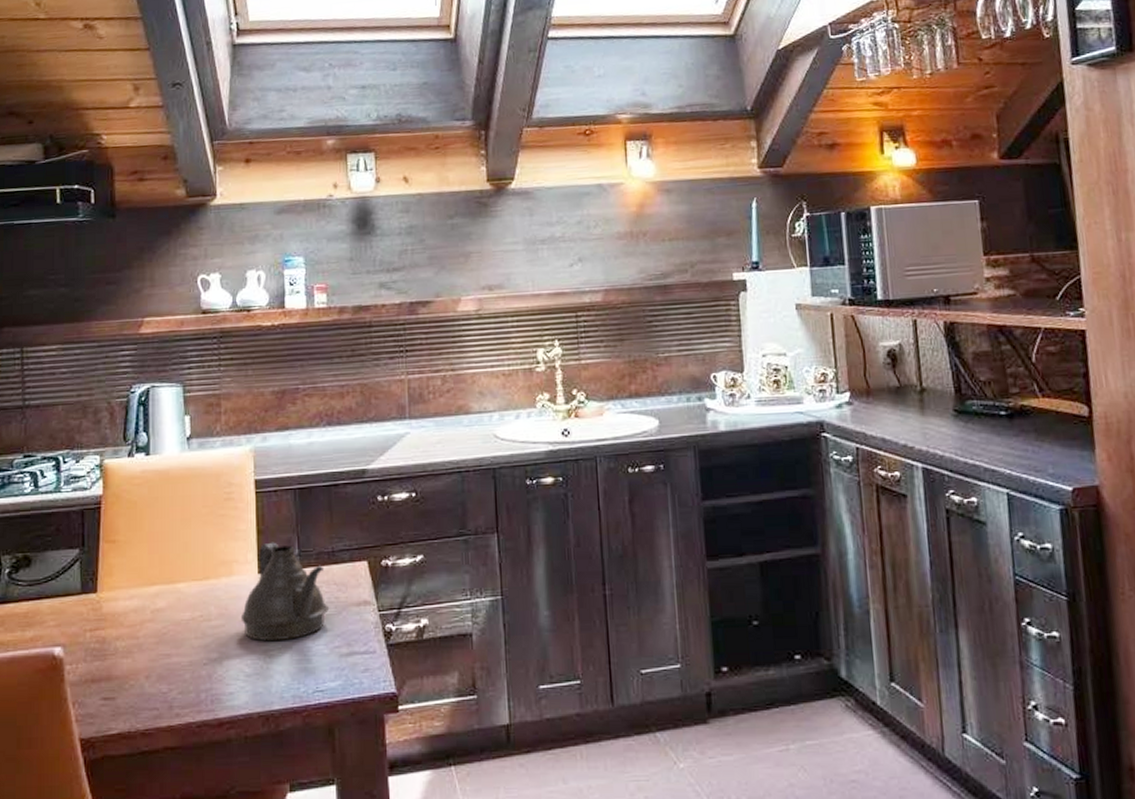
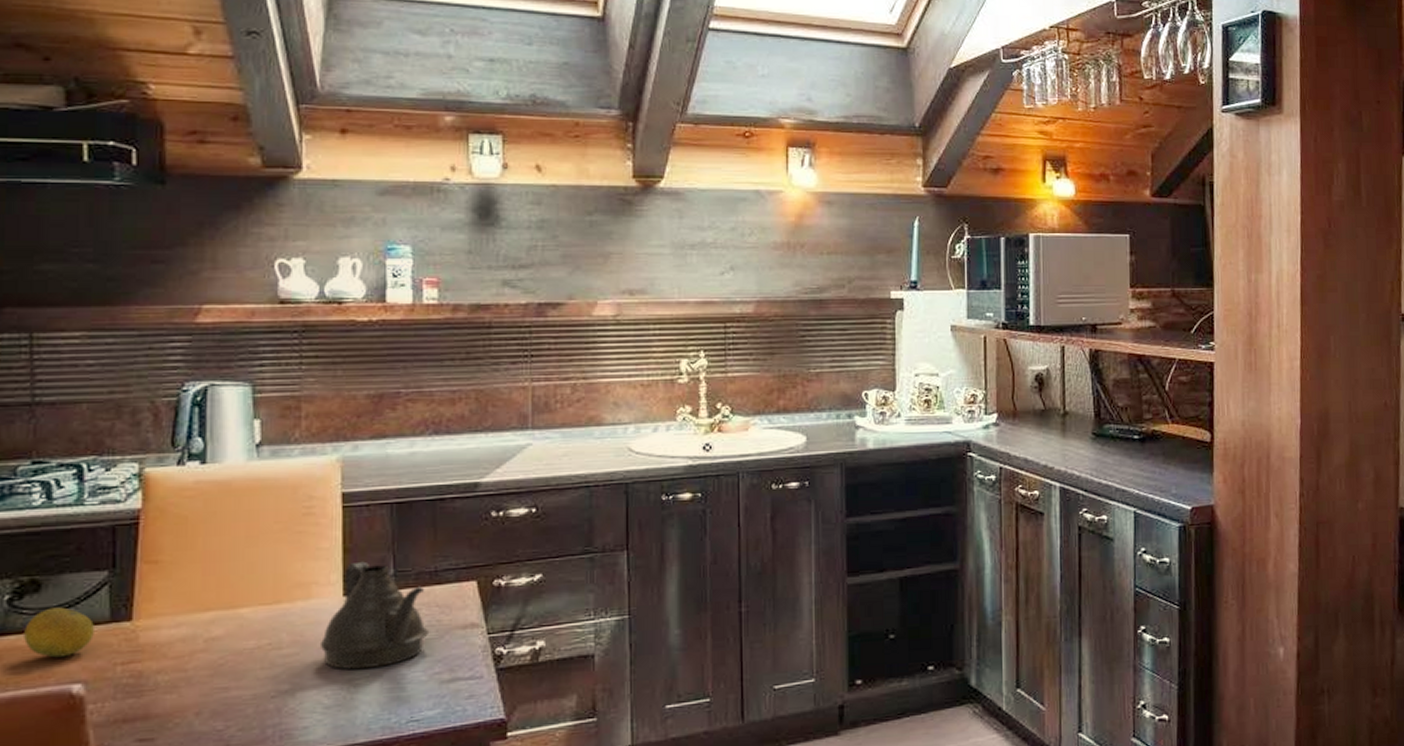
fruit: none [20,580,69,624] -> present [24,607,94,658]

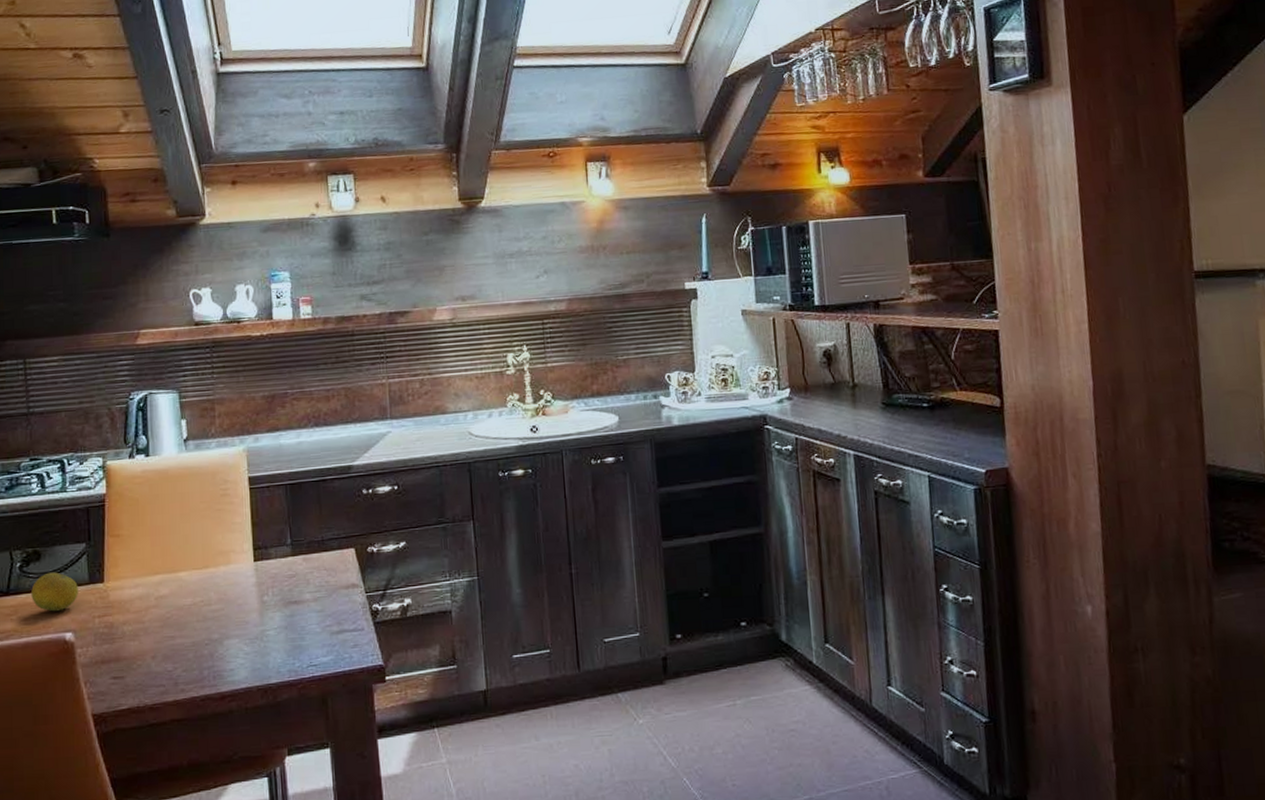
teapot: present [319,561,428,670] -> none [238,533,320,623]

